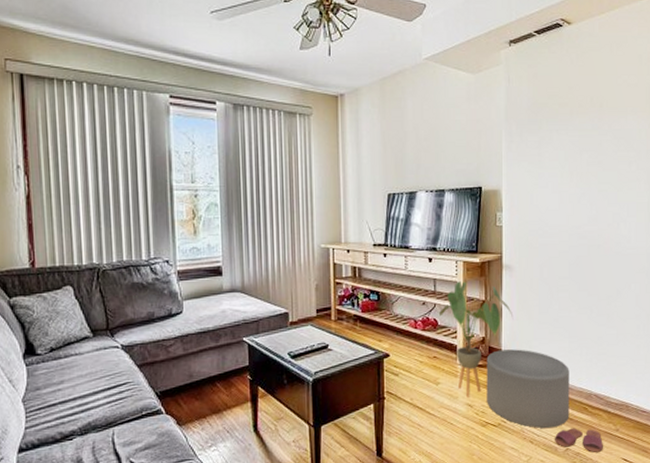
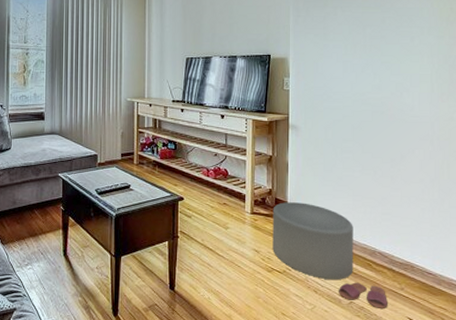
house plant: present [438,281,514,398] -> none [229,137,299,243]

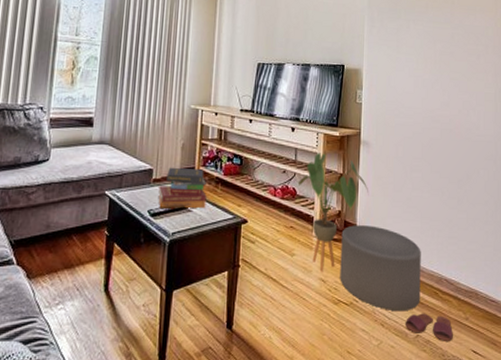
books: none [103,152,146,188] -> present [158,167,207,209]
house plant: none [229,137,299,243] -> present [297,153,369,272]

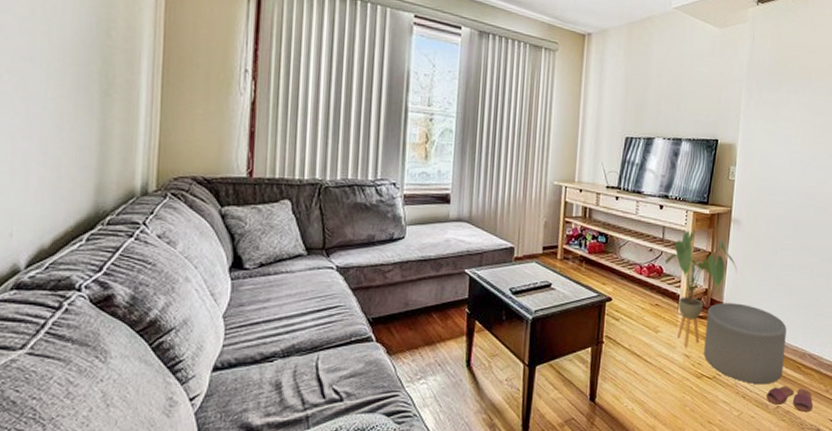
books: present [158,167,207,209] -> none [520,245,570,287]

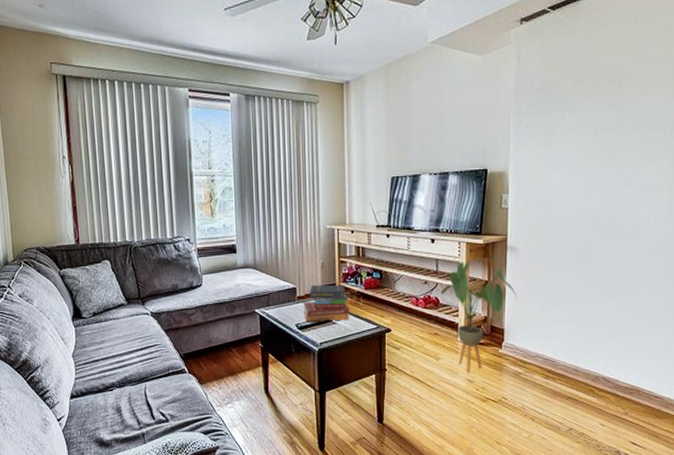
books: none [520,245,570,287] -> present [303,284,350,322]
pouf: present [704,303,787,384] -> none [487,329,576,406]
slippers: present [767,386,813,412] -> none [558,408,610,434]

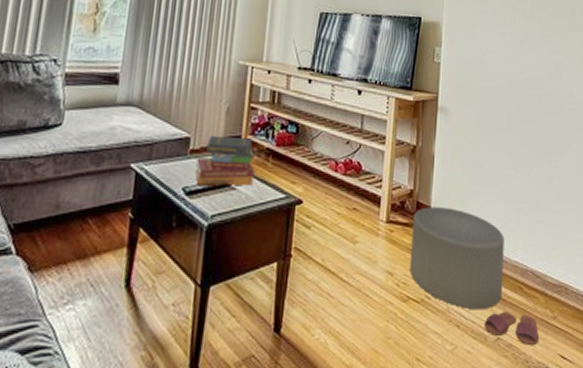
house plant: present [440,262,518,373] -> none [363,120,446,263]
pouf: none [487,329,576,406] -> present [410,207,504,309]
slippers: none [558,408,610,434] -> present [485,311,539,345]

